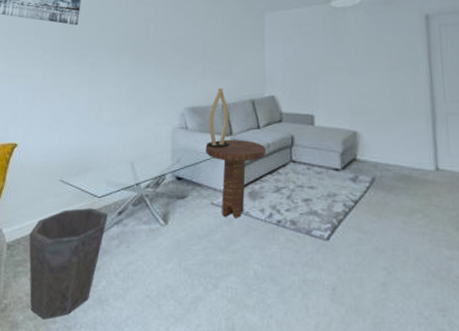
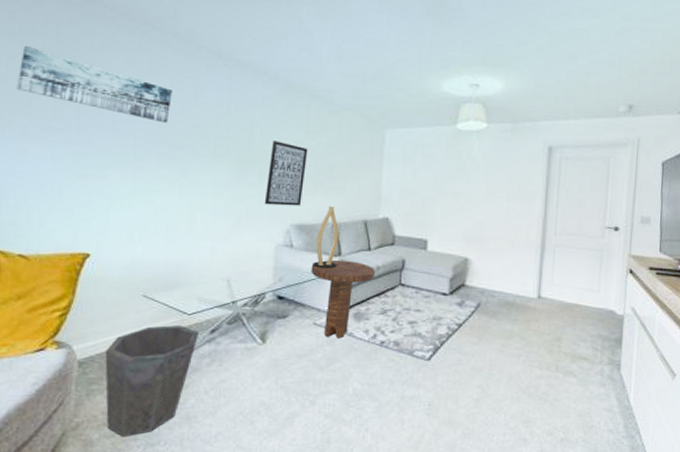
wall art: none [160,32,197,91] -> present [264,140,308,206]

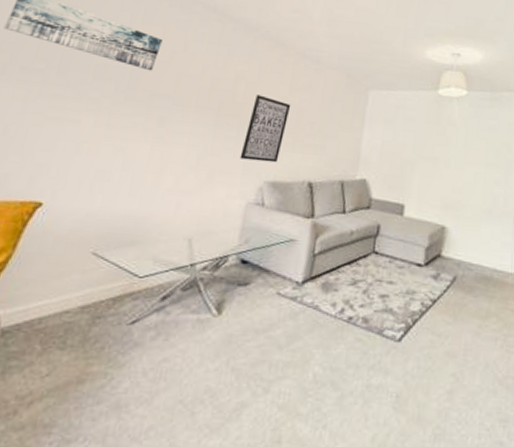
waste bin: present [105,325,200,437] -> none [17,289,149,430]
side table: present [311,259,375,339] -> none [280,222,348,312]
table lamp: present [313,206,364,271] -> none [283,164,337,235]

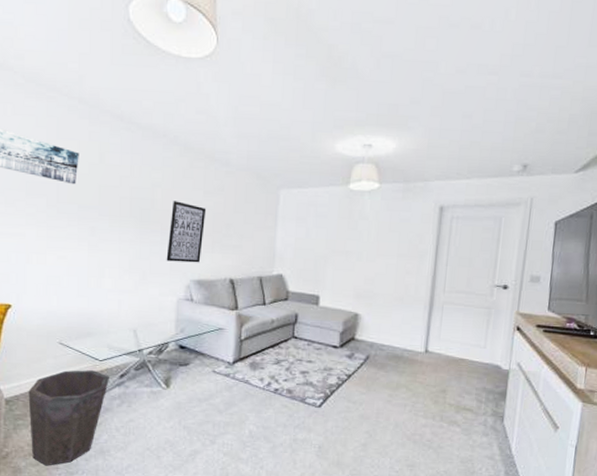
waste bin: none [17,289,149,430] -> present [28,370,110,466]

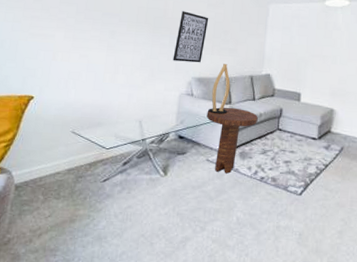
waste bin: present [28,370,110,466] -> none [32,157,115,253]
side table: none [210,313,270,385] -> present [206,107,258,174]
table lamp: none [211,263,260,324] -> present [208,64,250,117]

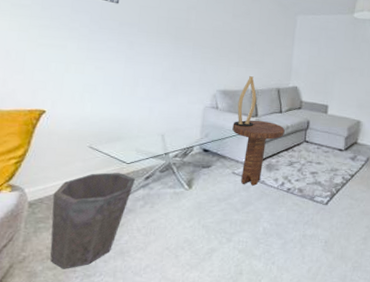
waste bin: none [32,157,115,253] -> present [50,172,136,269]
wall art: present [172,11,209,63] -> none [196,21,234,75]

